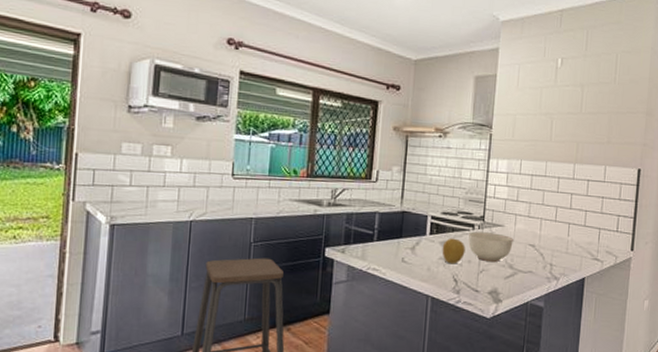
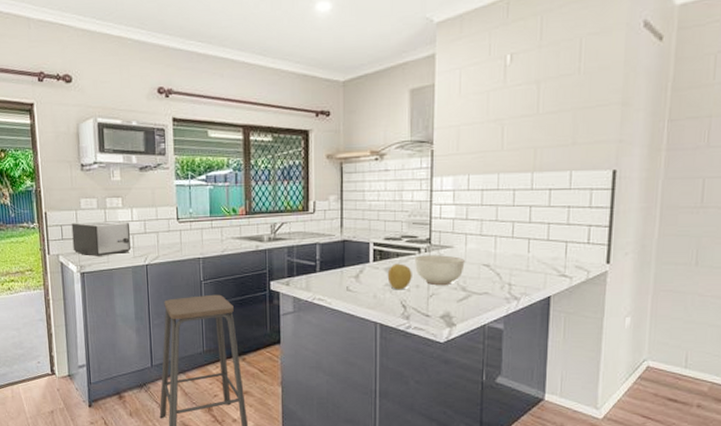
toaster: none [105,168,178,208] -> present [71,221,131,256]

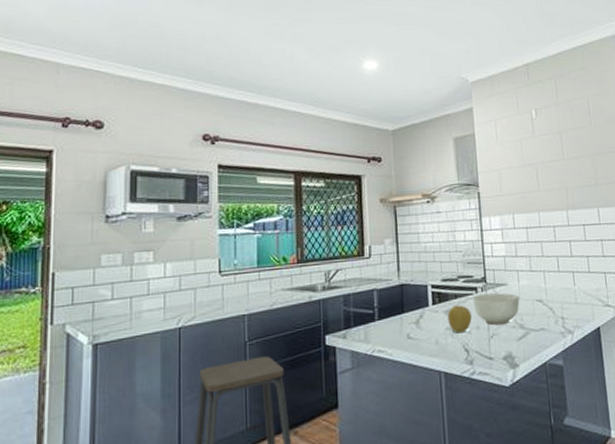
toaster: present [71,221,131,256] -> none [86,278,162,323]

